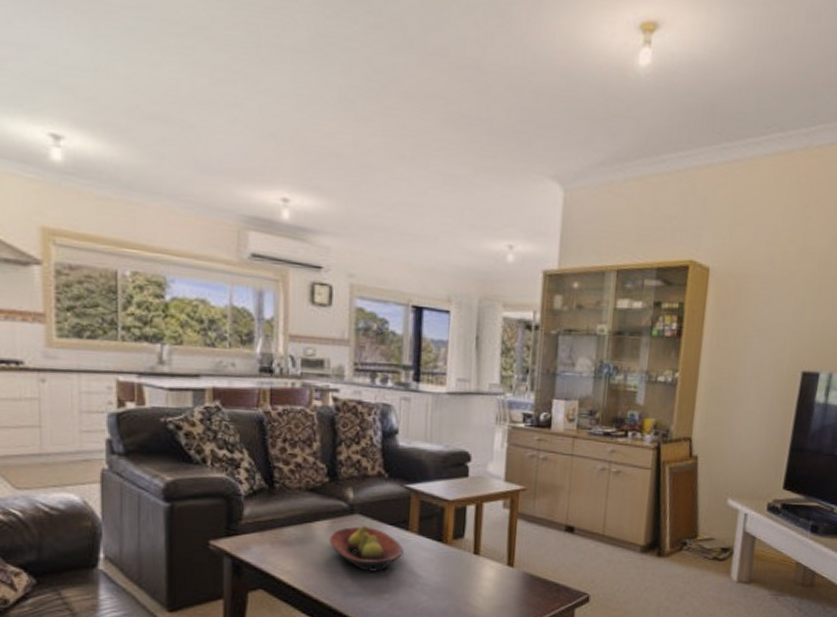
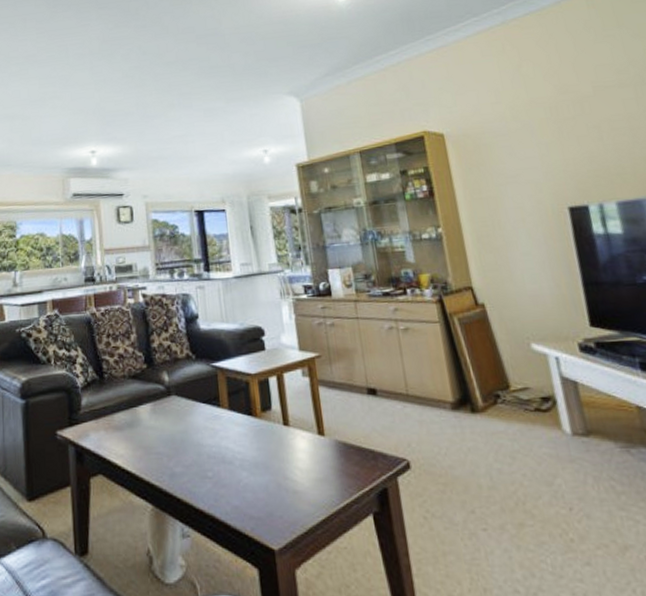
fruit bowl: present [329,525,405,572] -> none [153,405,220,451]

